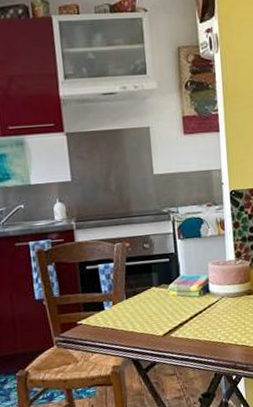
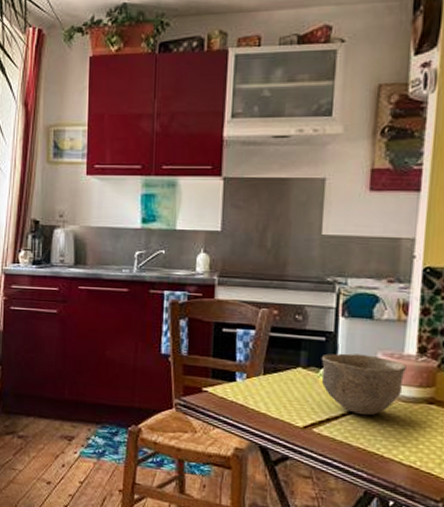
bowl: none [168,266,230,315] -> present [321,353,406,416]

